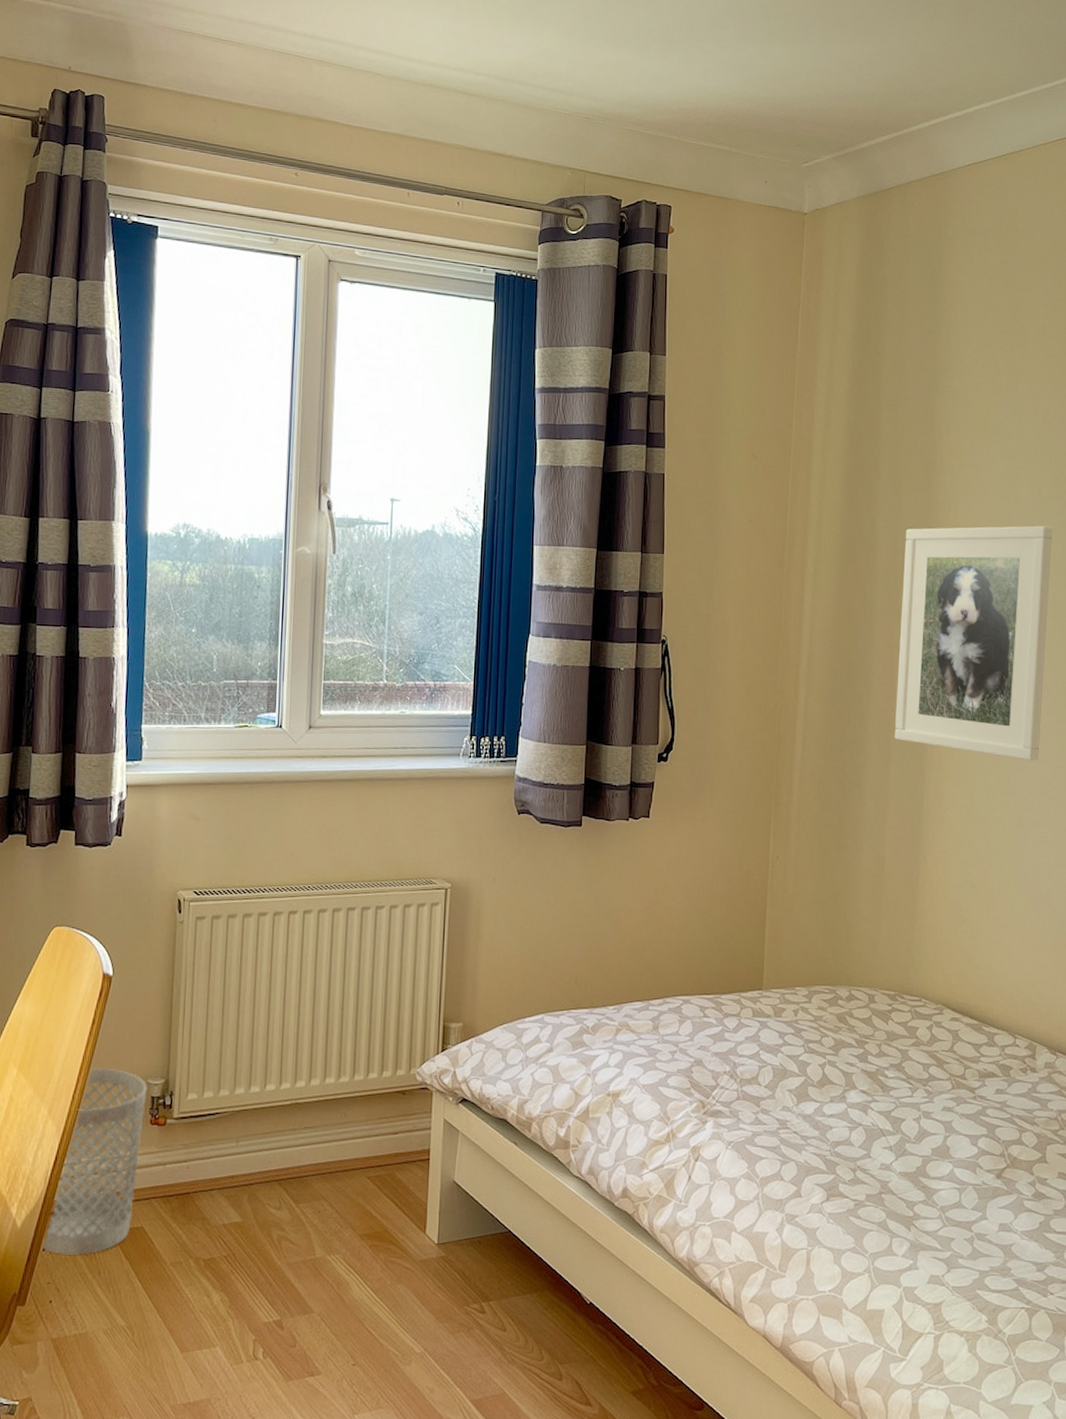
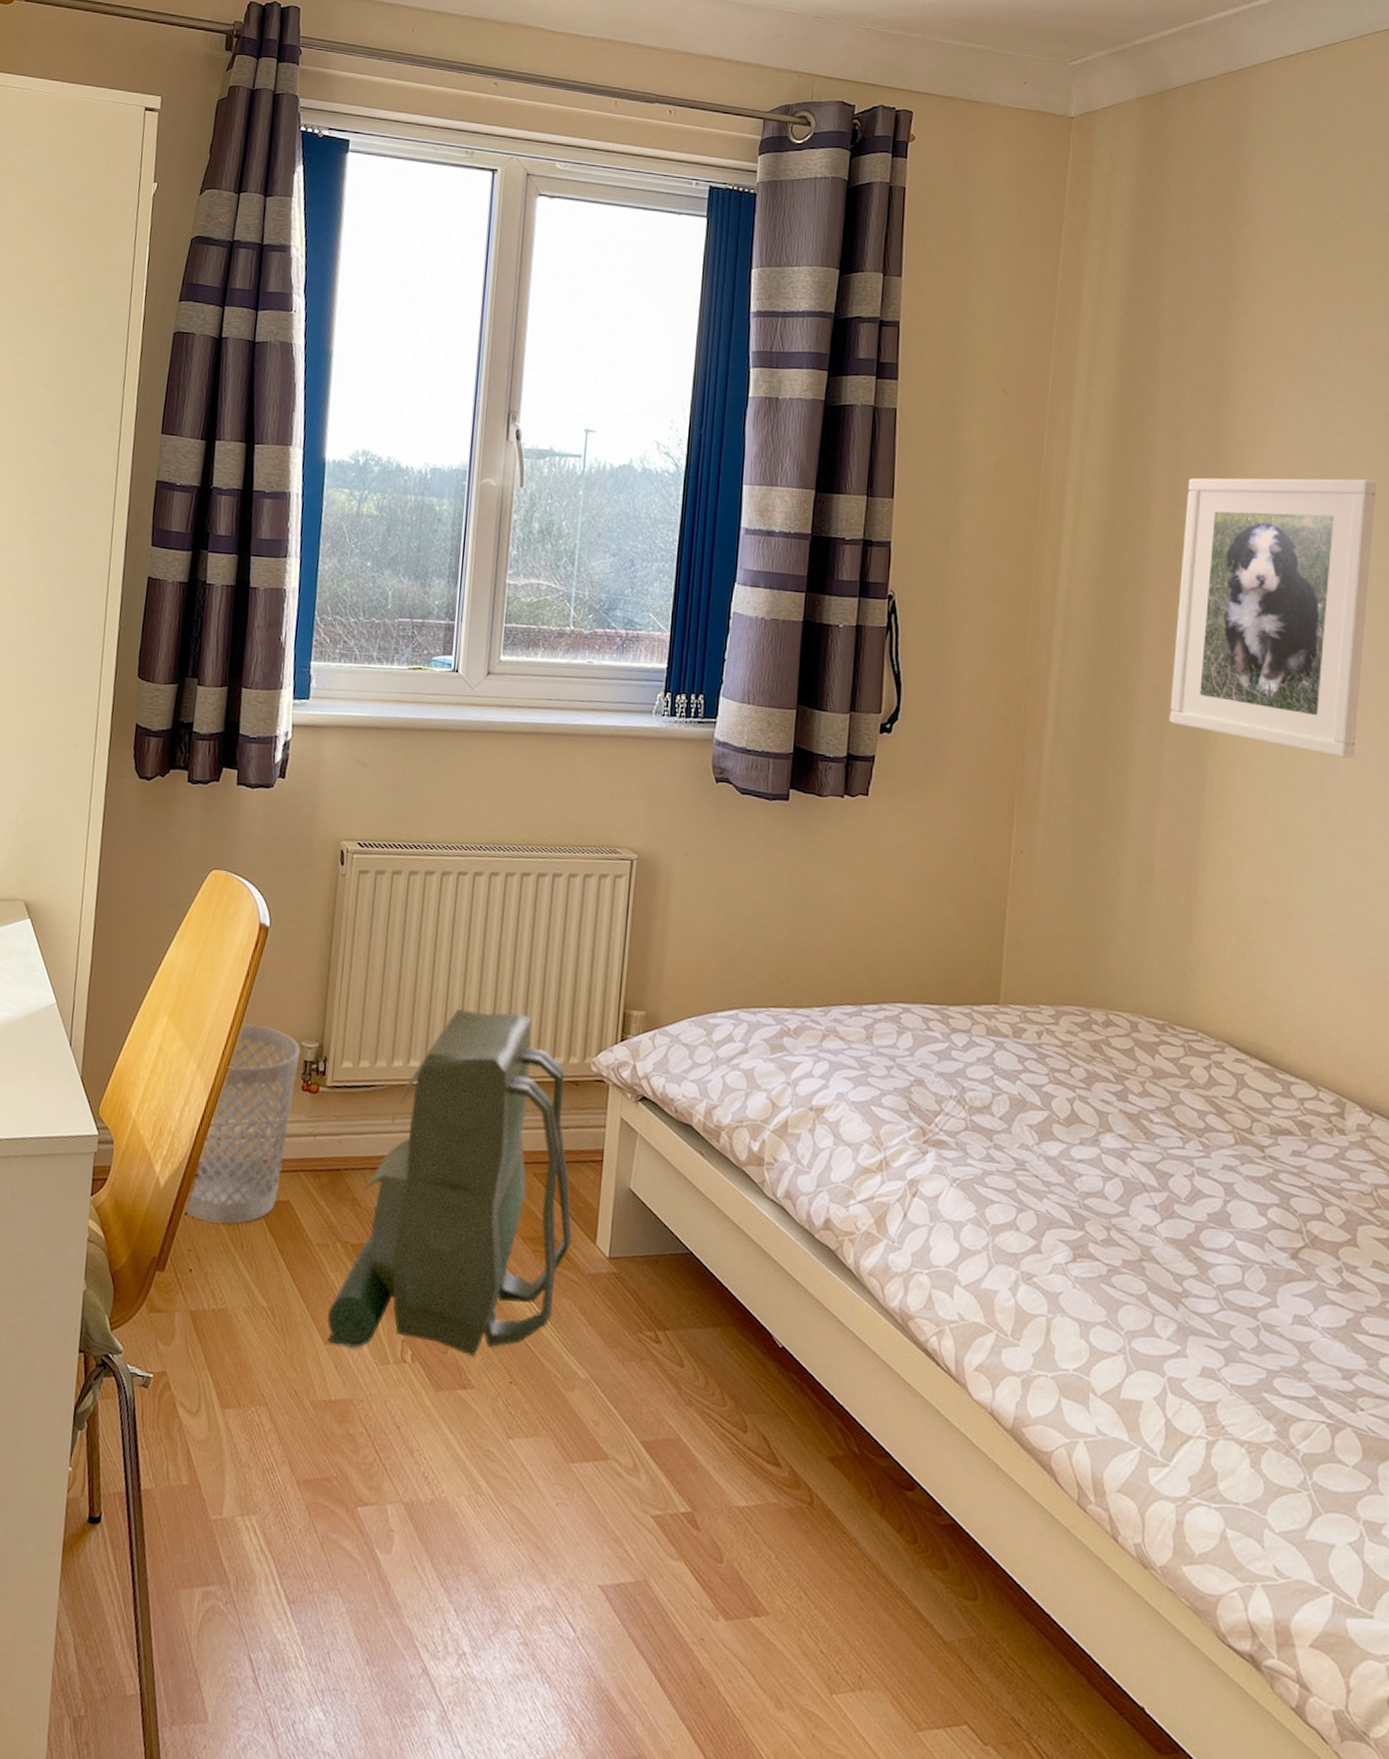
backpack: none [183,1035,404,1353] -> present [326,1009,572,1358]

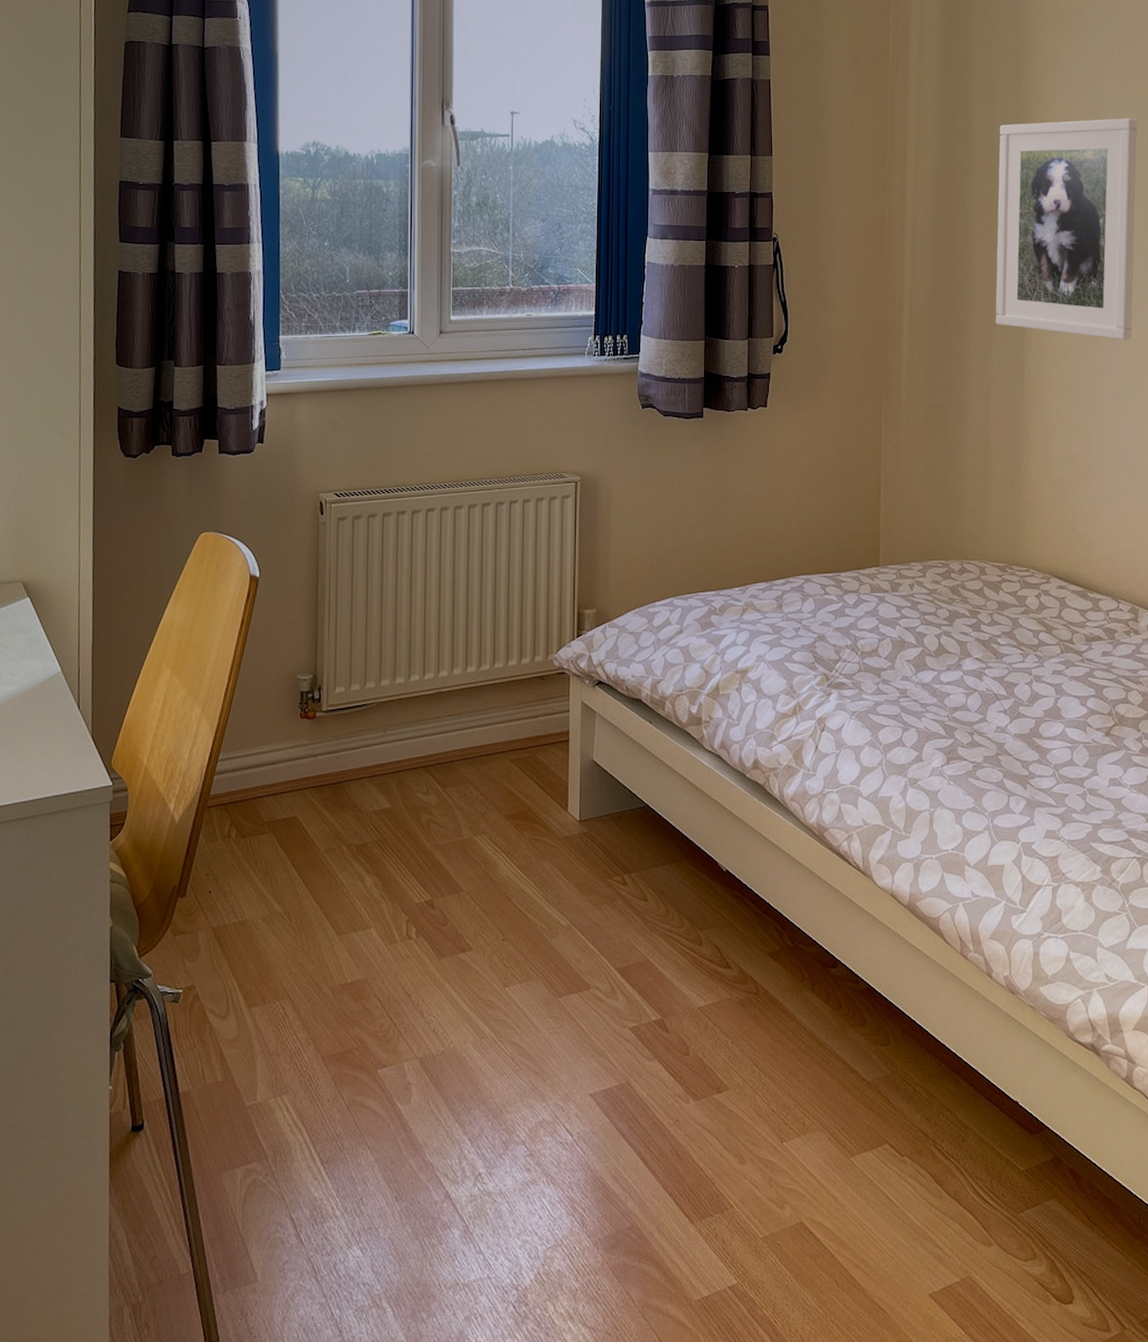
wastebasket: present [185,1024,300,1224] -> none [201,667,296,847]
backpack: present [326,1009,572,1358] -> none [338,625,547,935]

